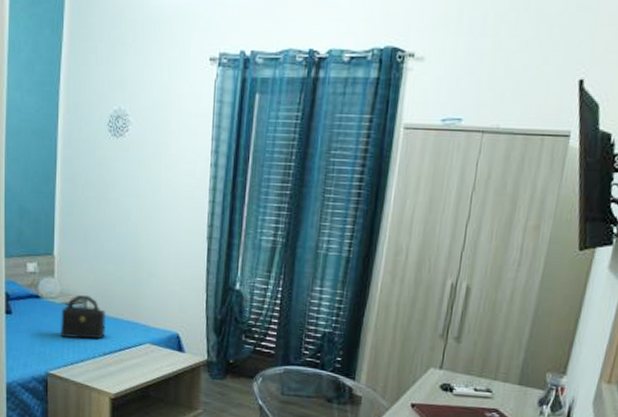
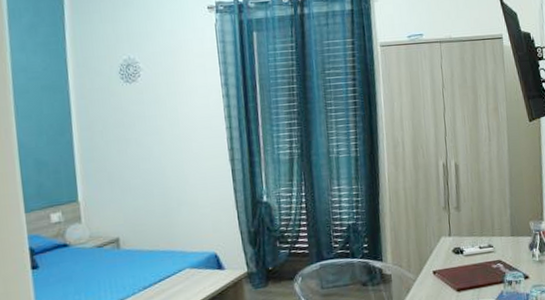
handbag: present [60,295,106,340] -> none [93,234,143,280]

